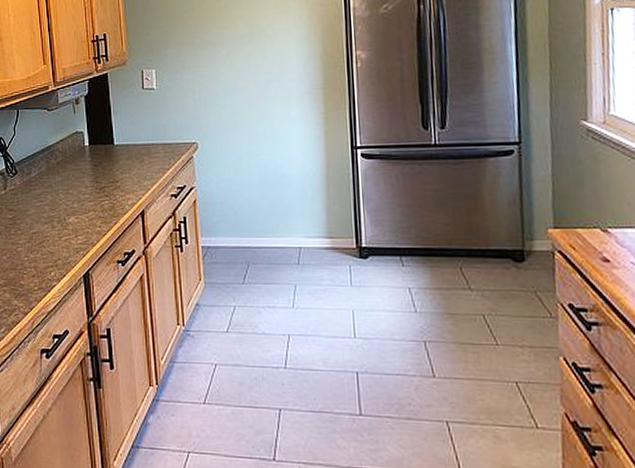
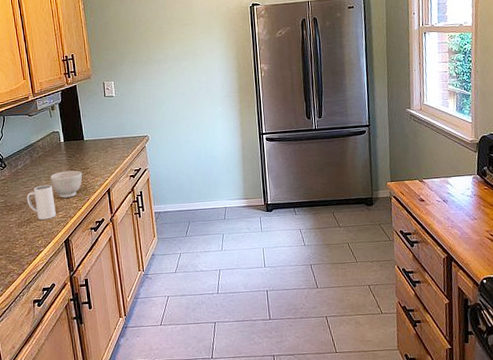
mug: none [39,199,74,245] -> present [26,184,56,220]
bowl: none [70,183,109,218] -> present [50,170,82,198]

